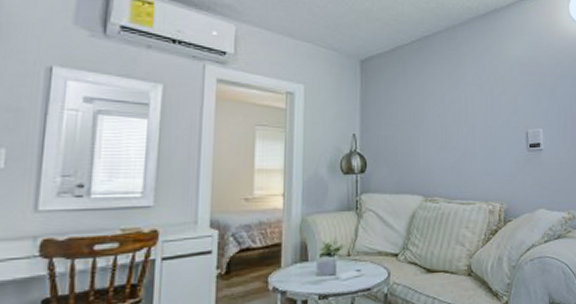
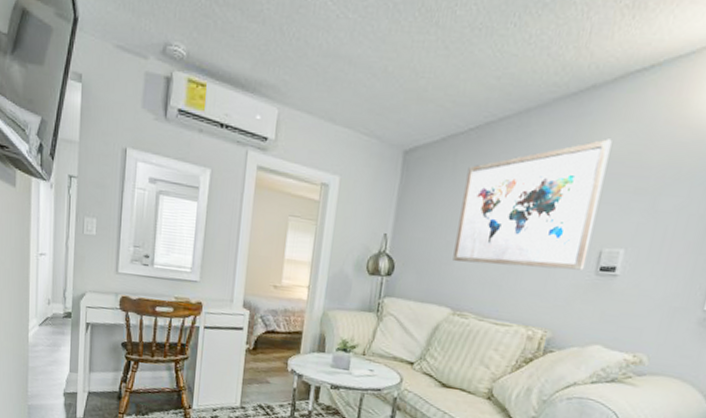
wall art: none [416,47,519,153] -> present [453,139,612,270]

